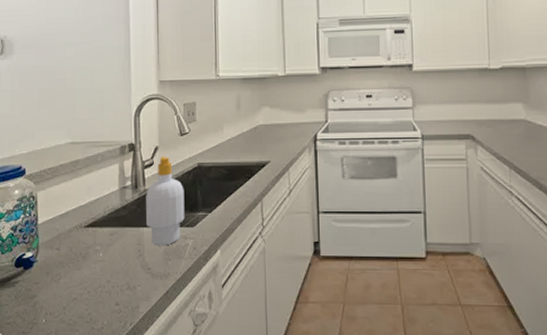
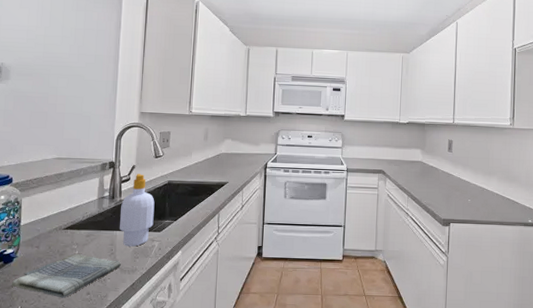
dish towel: none [33,255,151,310] -> present [11,253,121,298]

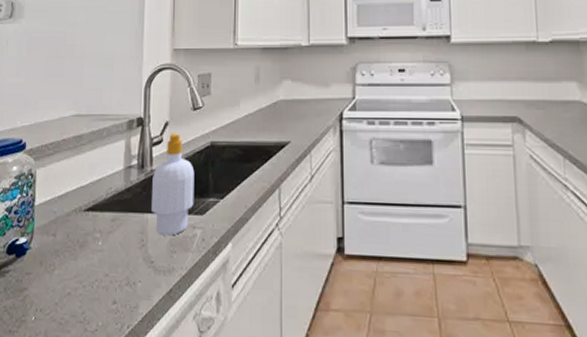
dish towel: present [11,253,121,298] -> none [24,244,154,308]

